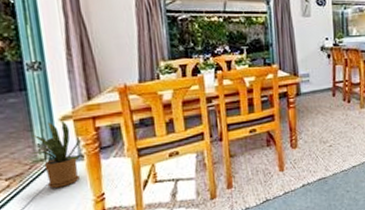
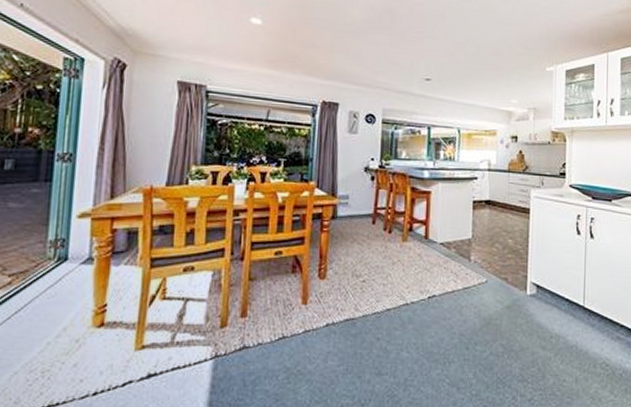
house plant: present [26,120,81,188] -> none [36,218,94,292]

